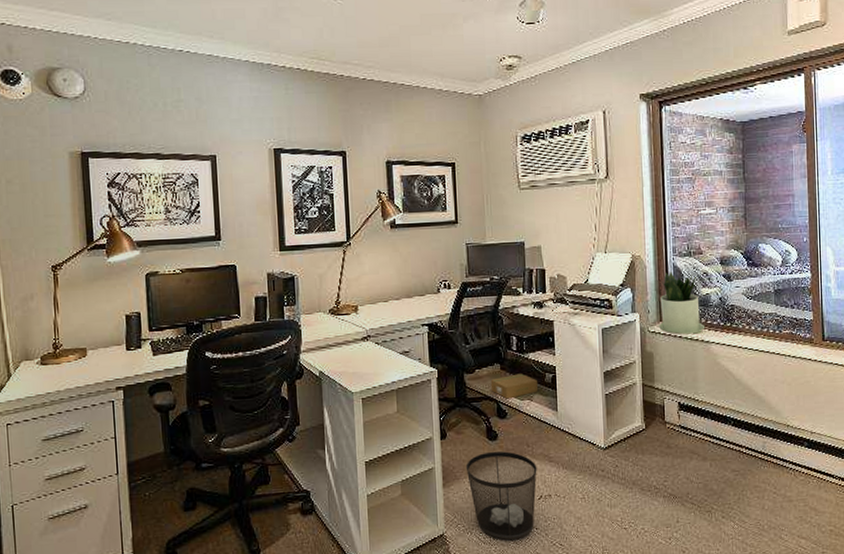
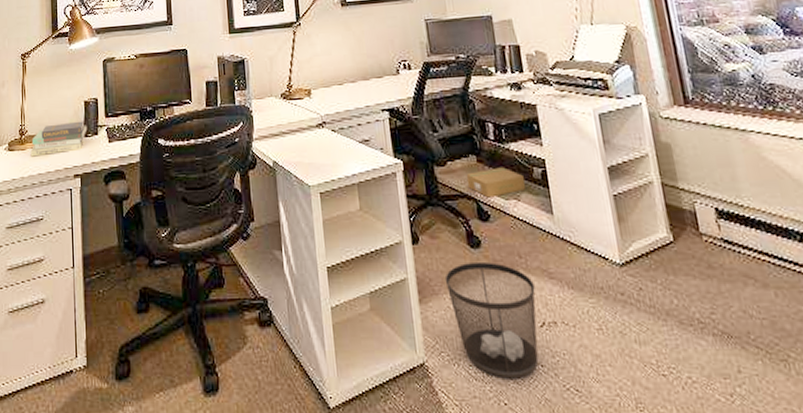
books: none [66,335,130,371] -> present [30,121,88,157]
planter: present [658,271,705,335] -> none [668,43,738,122]

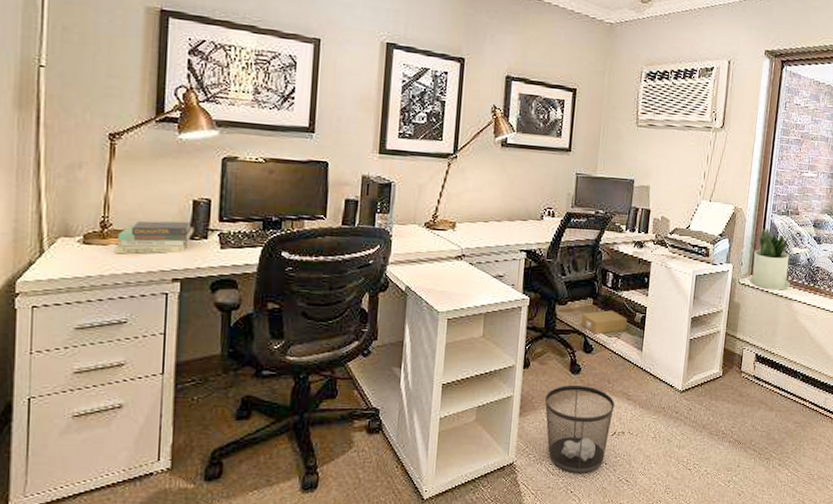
planter: none [668,43,738,122] -> present [748,227,791,290]

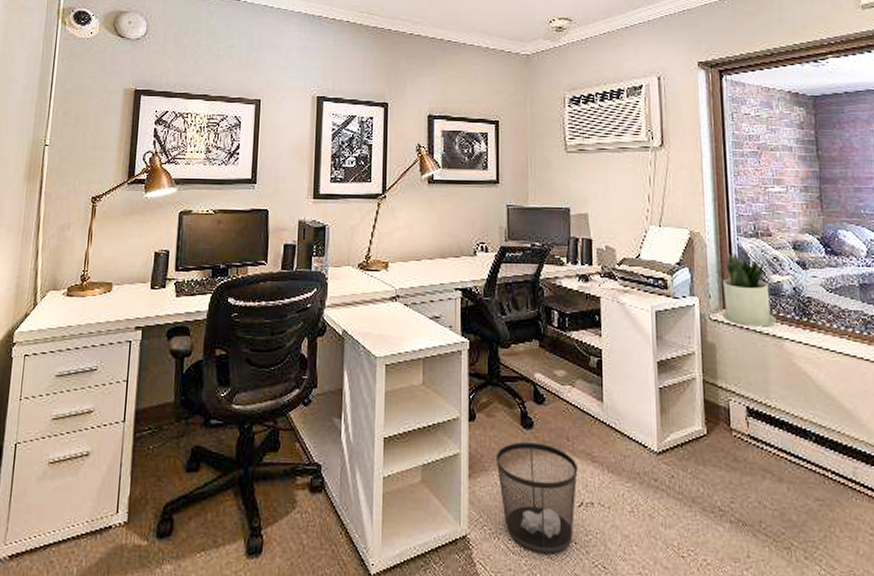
books: present [114,220,195,254] -> none [90,272,155,305]
box: present [580,310,628,335] -> none [527,353,582,382]

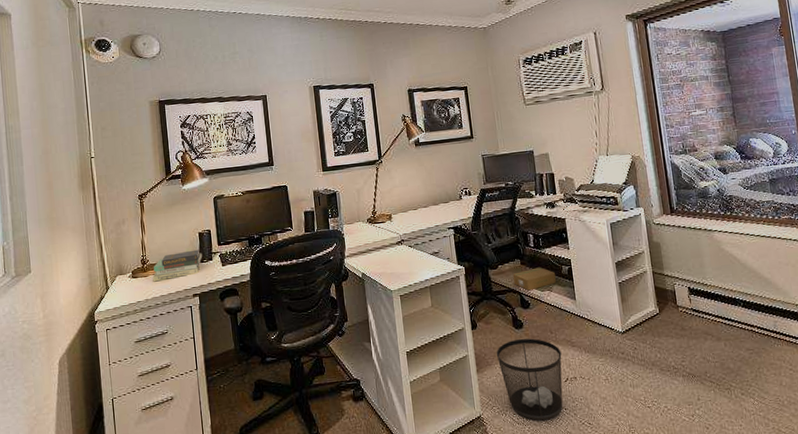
books: none [90,272,155,305] -> present [152,249,203,282]
box: none [527,353,582,382] -> present [512,267,557,291]
planter: present [720,252,777,327] -> none [661,168,707,226]

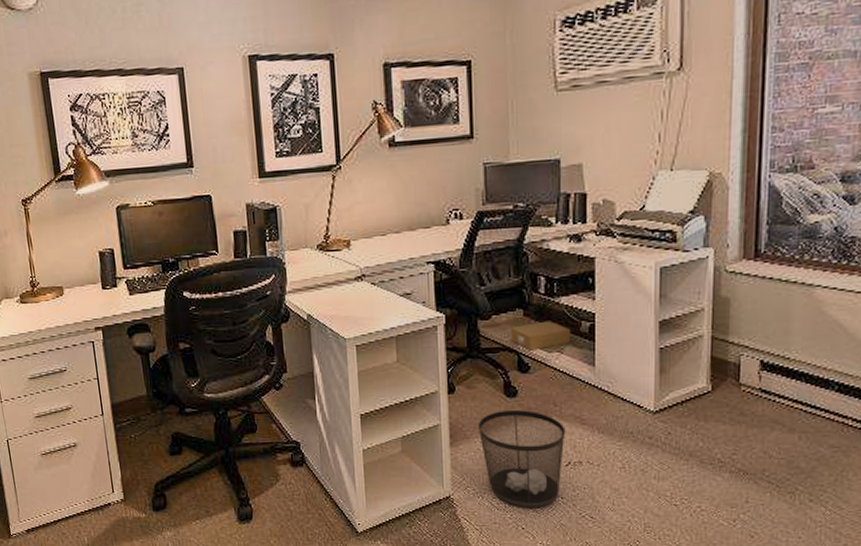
books: present [152,249,203,282] -> none [45,272,105,310]

